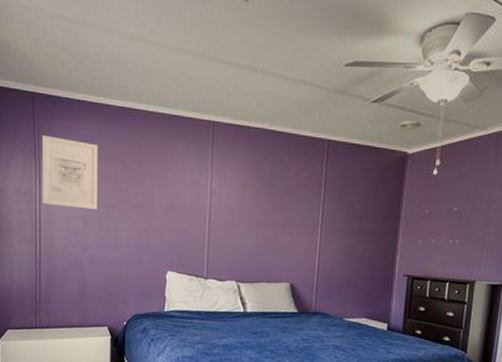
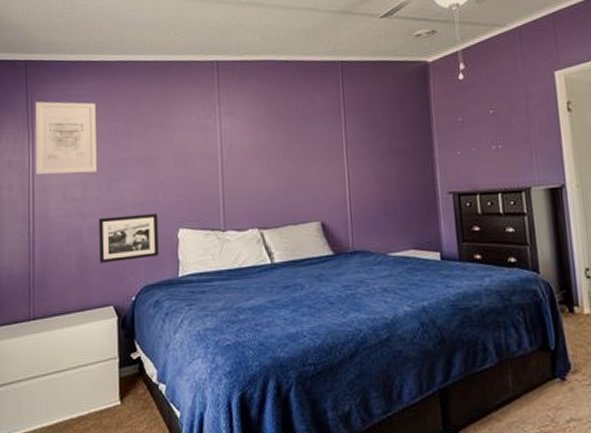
picture frame: none [97,251,149,292] -> present [99,213,159,263]

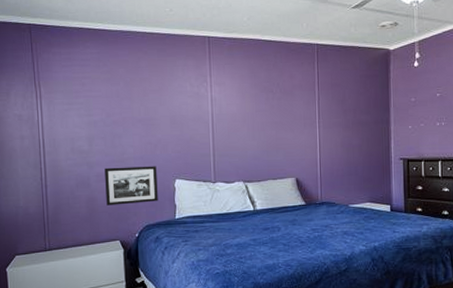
wall art: present [36,101,97,175] -> none [41,63,101,129]

